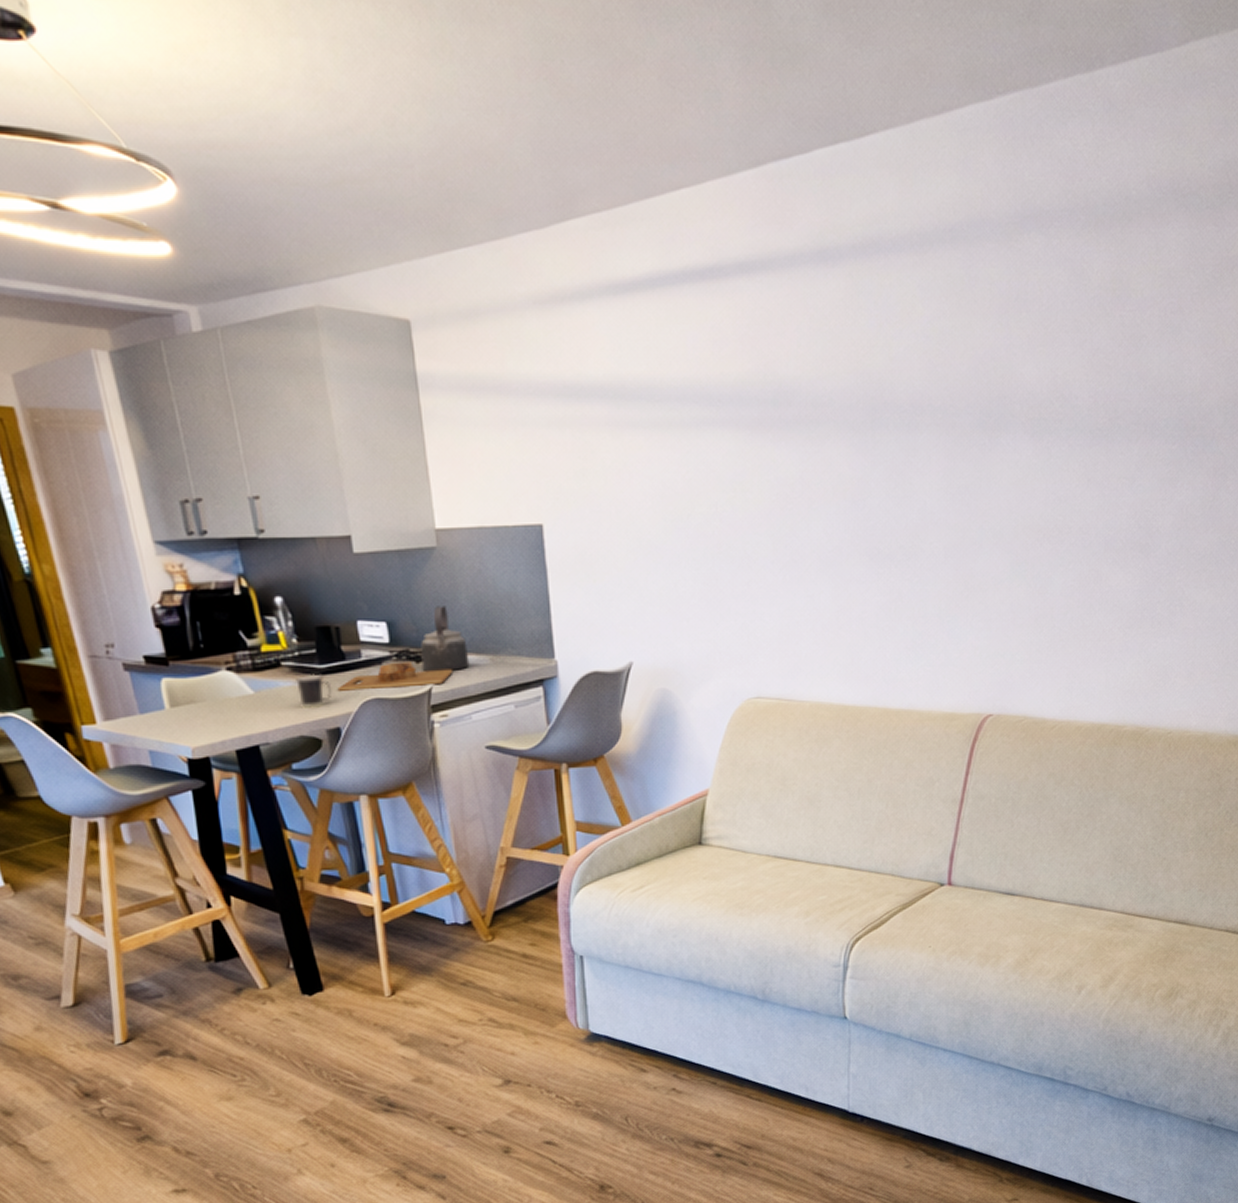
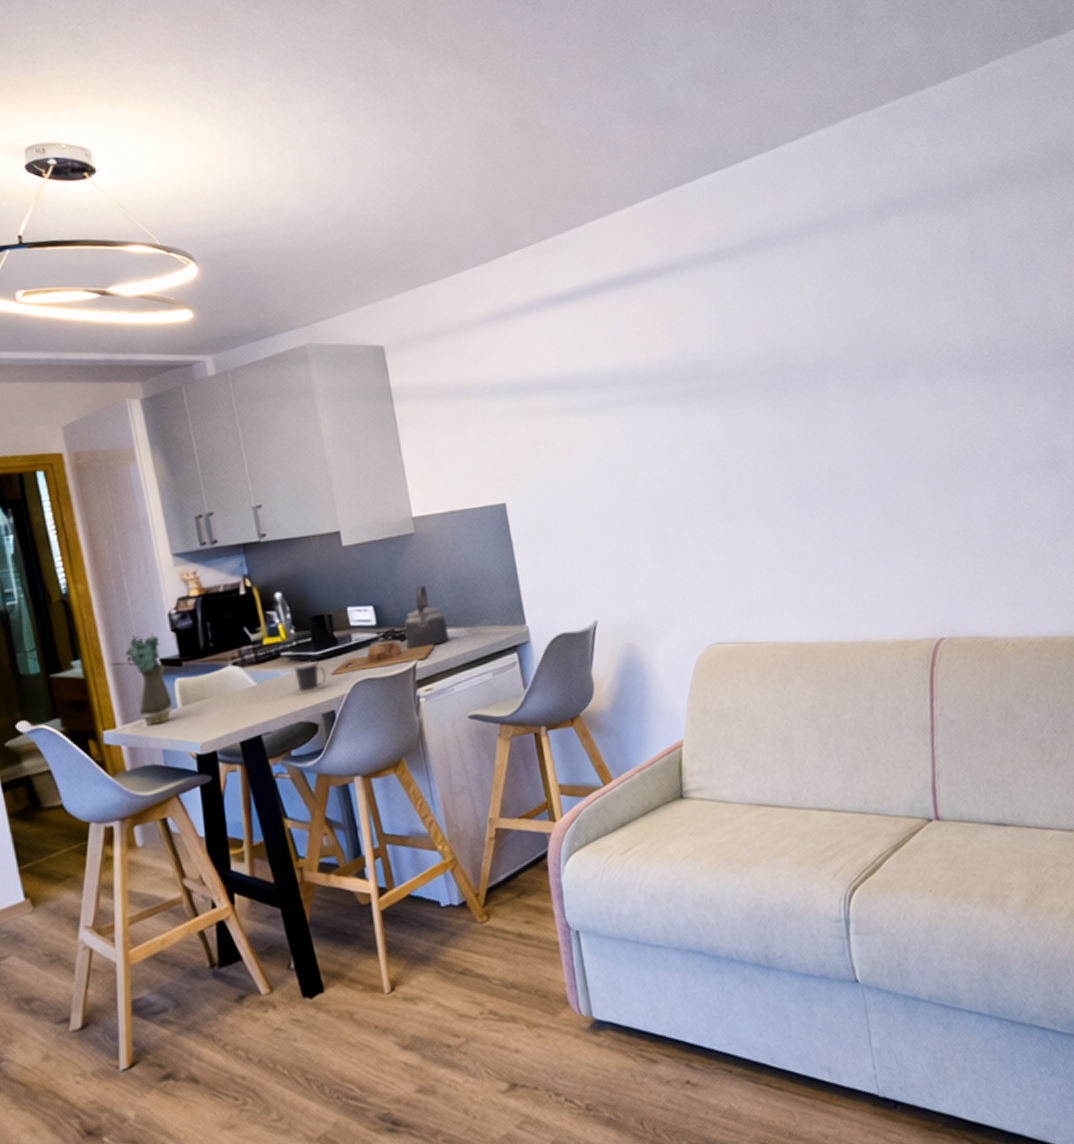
vase: none [104,626,160,724] -> present [126,632,173,726]

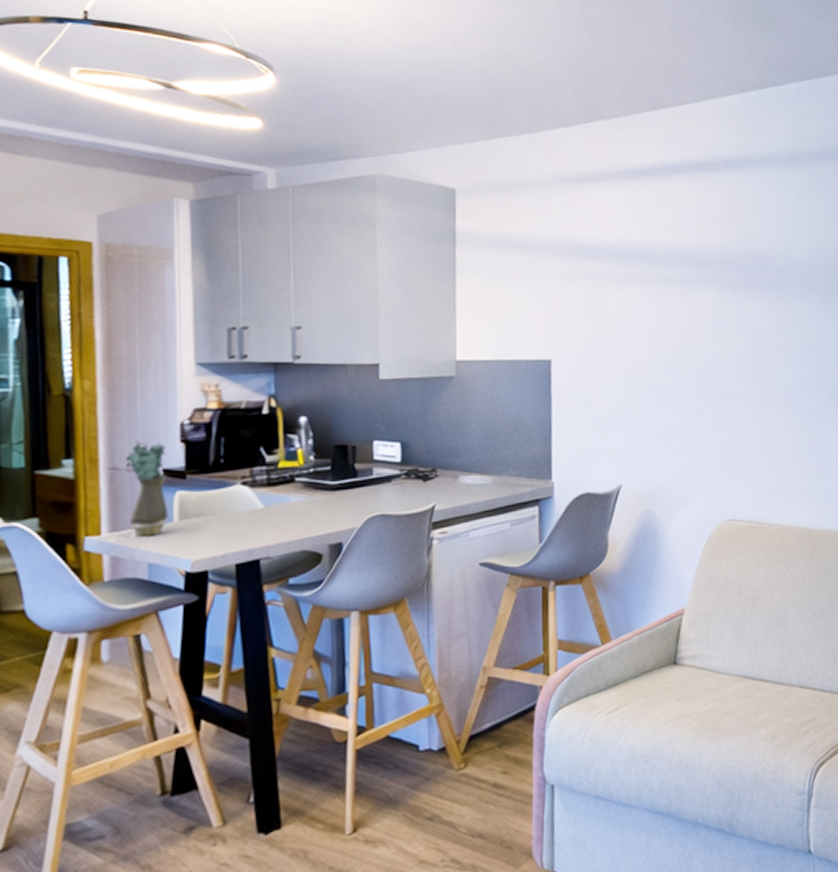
mug: present [294,661,327,696] -> none [306,490,340,524]
cutting board: present [331,641,435,677] -> none [345,480,457,508]
kettle: present [404,585,449,650] -> none [428,429,474,491]

